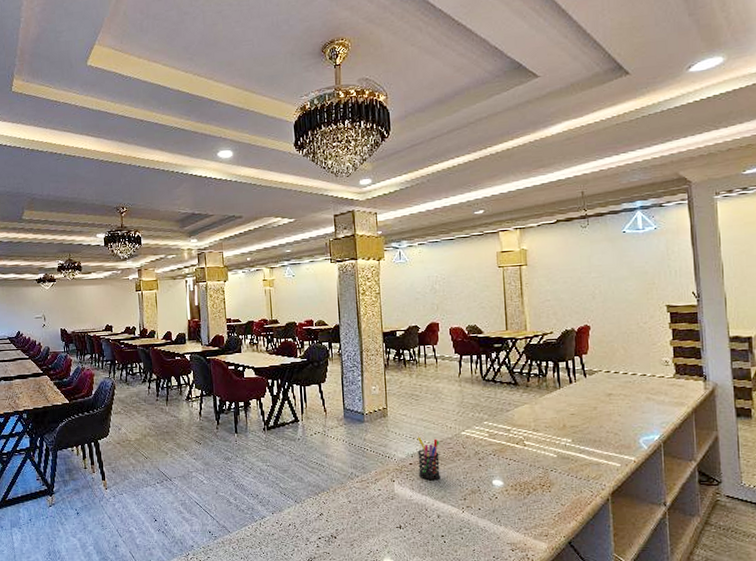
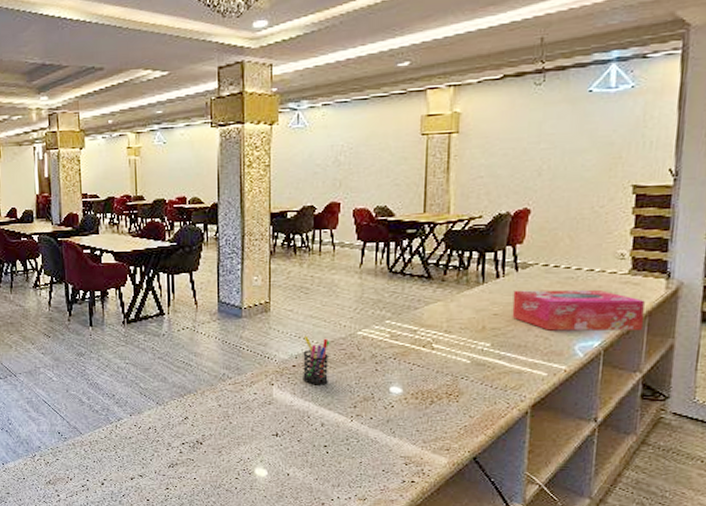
tissue box: none [585,391,692,427] -> present [512,289,645,331]

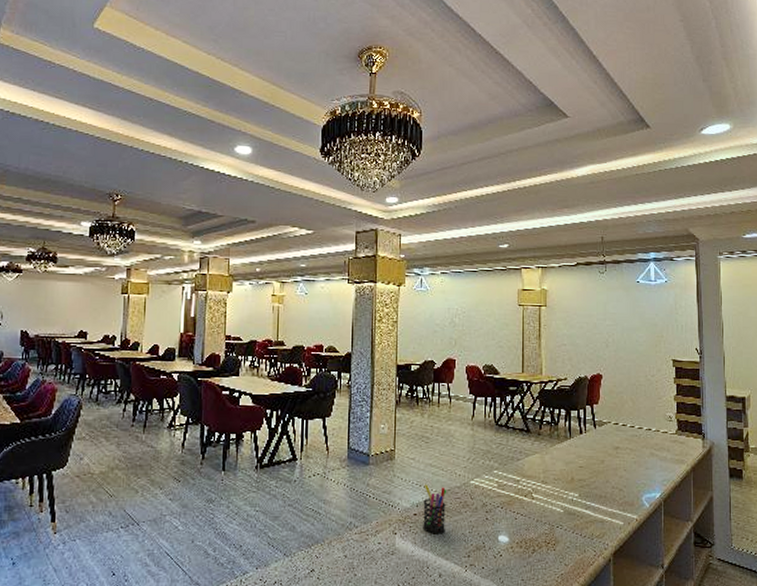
tissue box: present [512,289,645,331] -> none [593,445,690,484]

